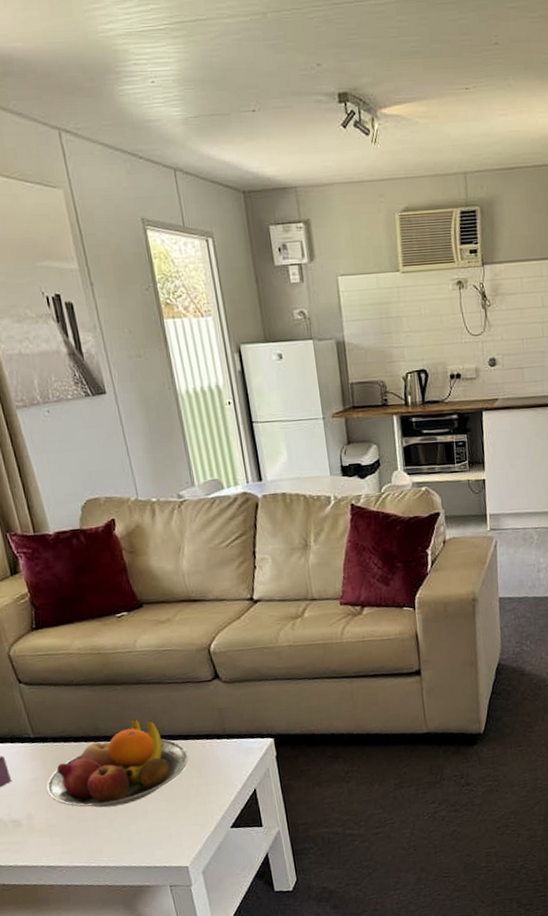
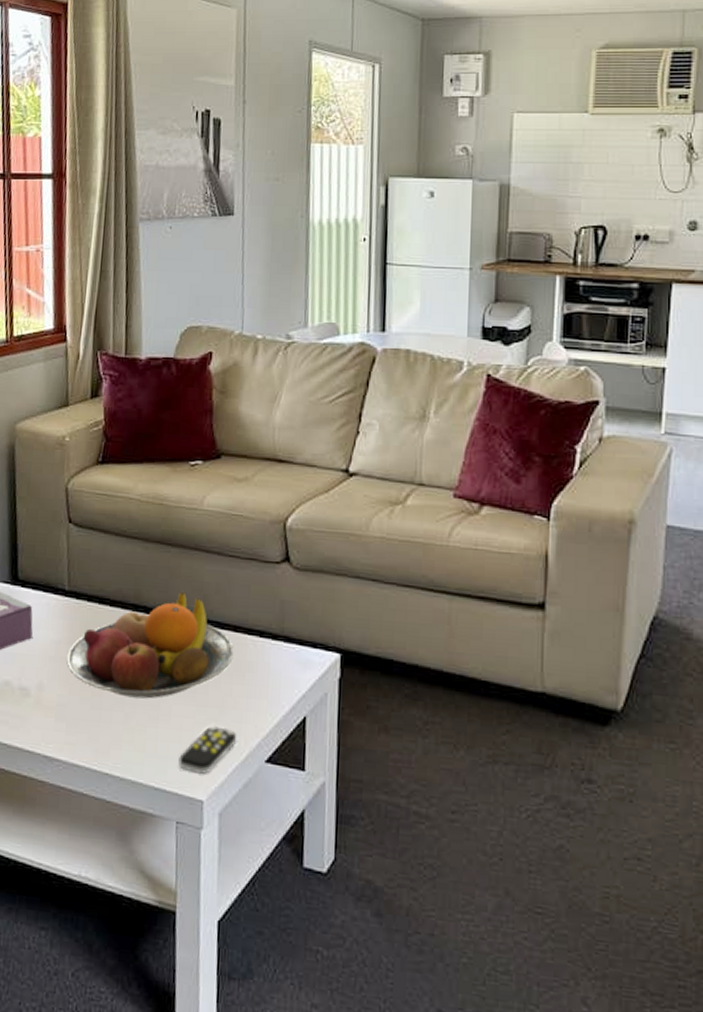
remote control: none [161,811,205,849] -> present [178,726,237,775]

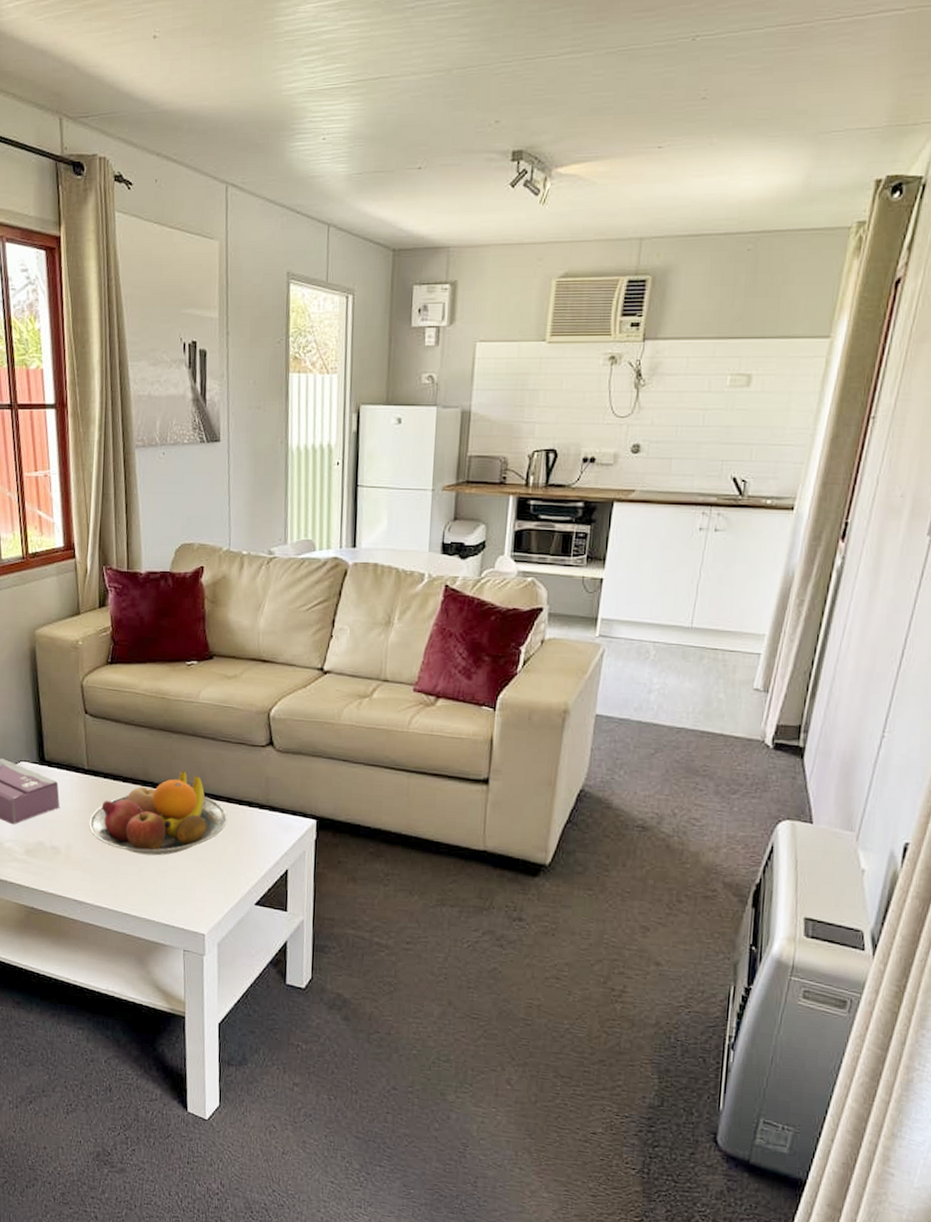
remote control: present [178,726,237,775] -> none [184,877,231,915]

